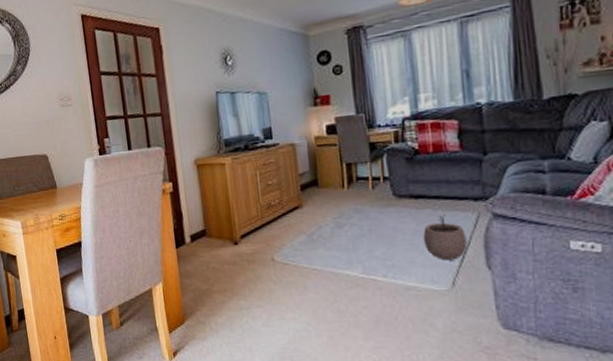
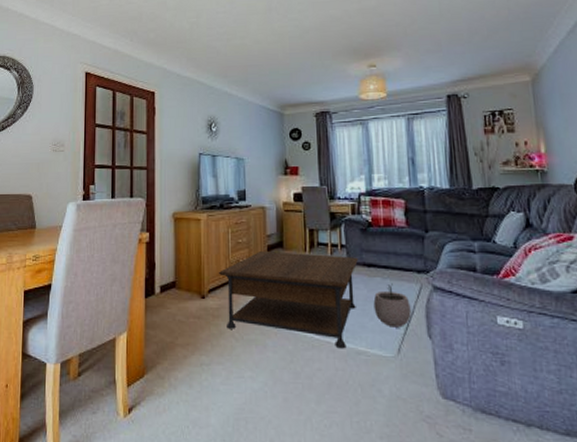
coffee table: none [249,189,404,286] -> present [218,251,358,349]

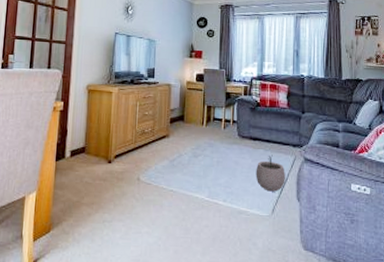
coffee table: present [218,251,358,349] -> none [124,123,246,209]

